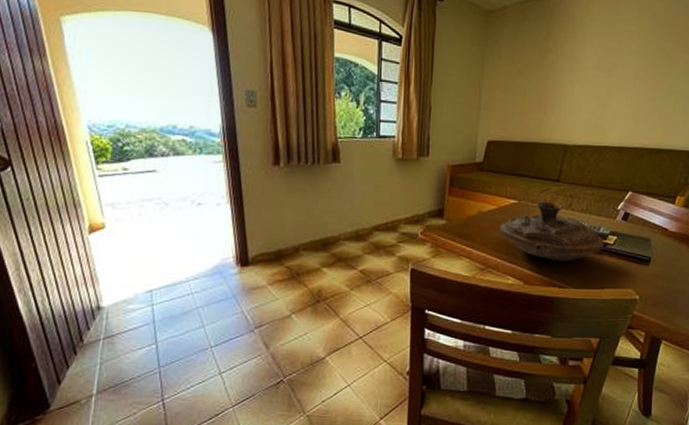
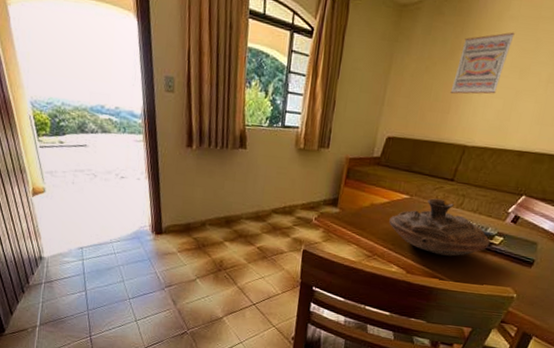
wall art: none [545,33,598,95] -> present [450,32,515,94]

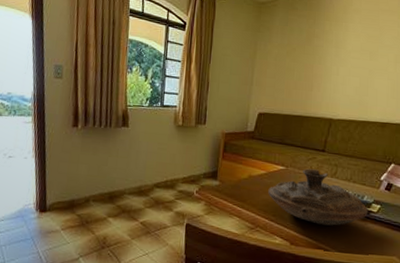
wall art: present [450,32,515,94] -> none [311,22,360,74]

